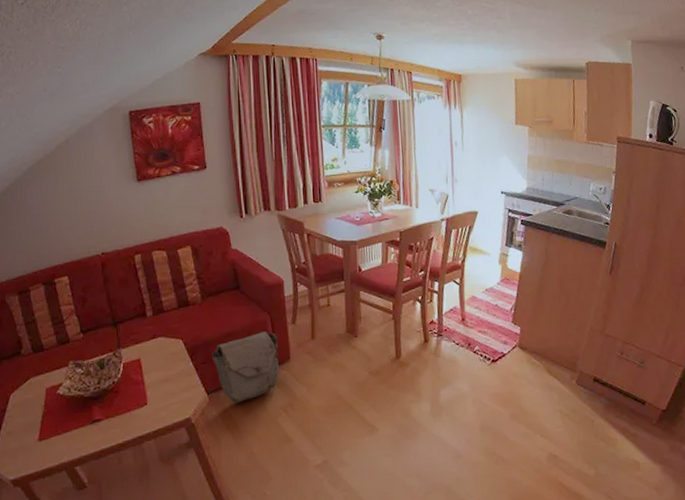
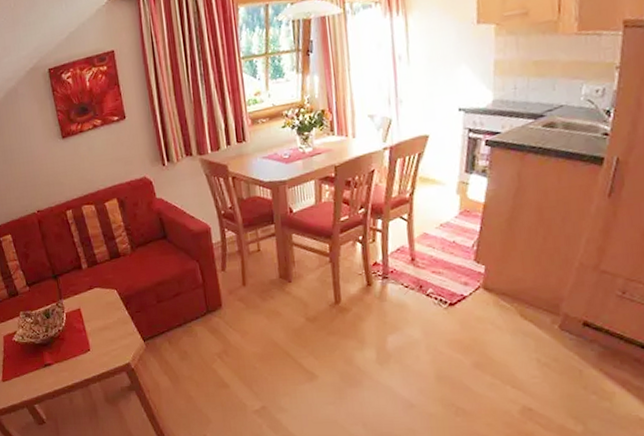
bag: present [211,331,279,404] -> none [144,279,212,350]

